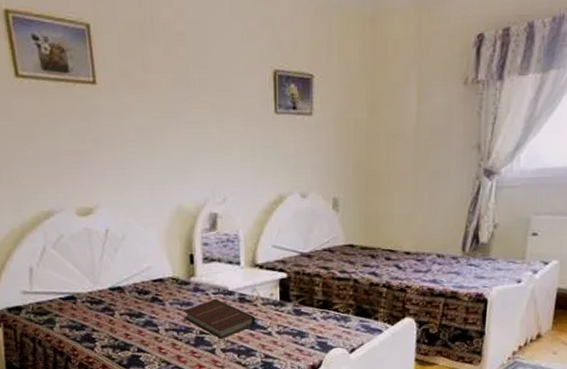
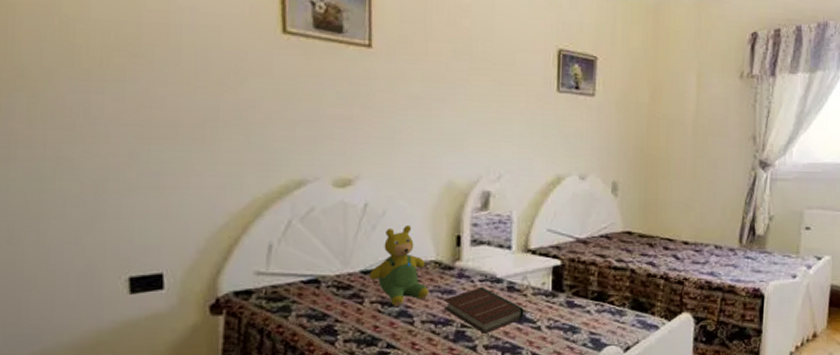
teddy bear: none [116,246,170,317] -> present [369,224,429,306]

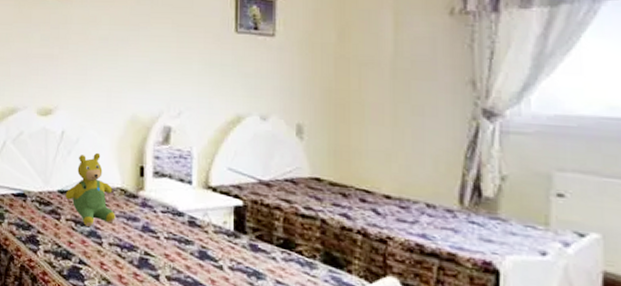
book: present [443,286,524,333] -> none [128,217,206,265]

